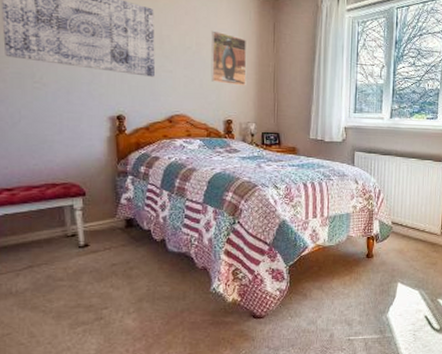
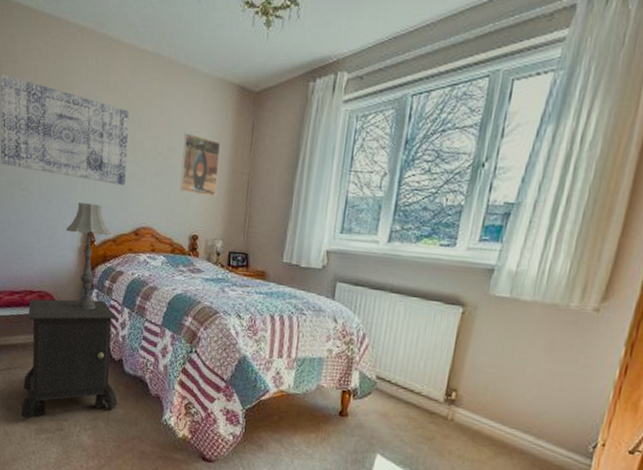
nightstand: none [50,186,163,316] -> present [21,299,118,420]
table lamp: none [91,94,144,196] -> present [65,203,112,310]

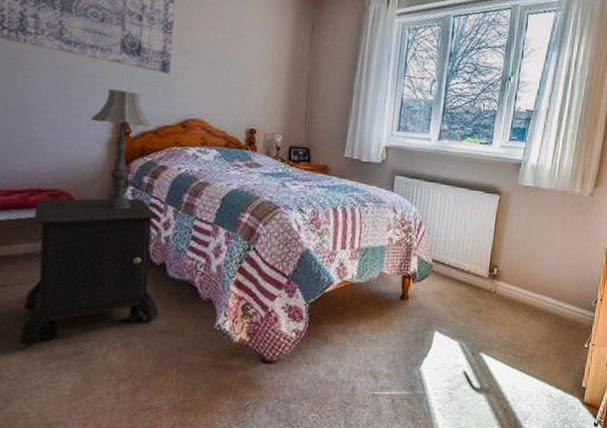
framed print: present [179,133,221,197] -> none [235,26,280,92]

